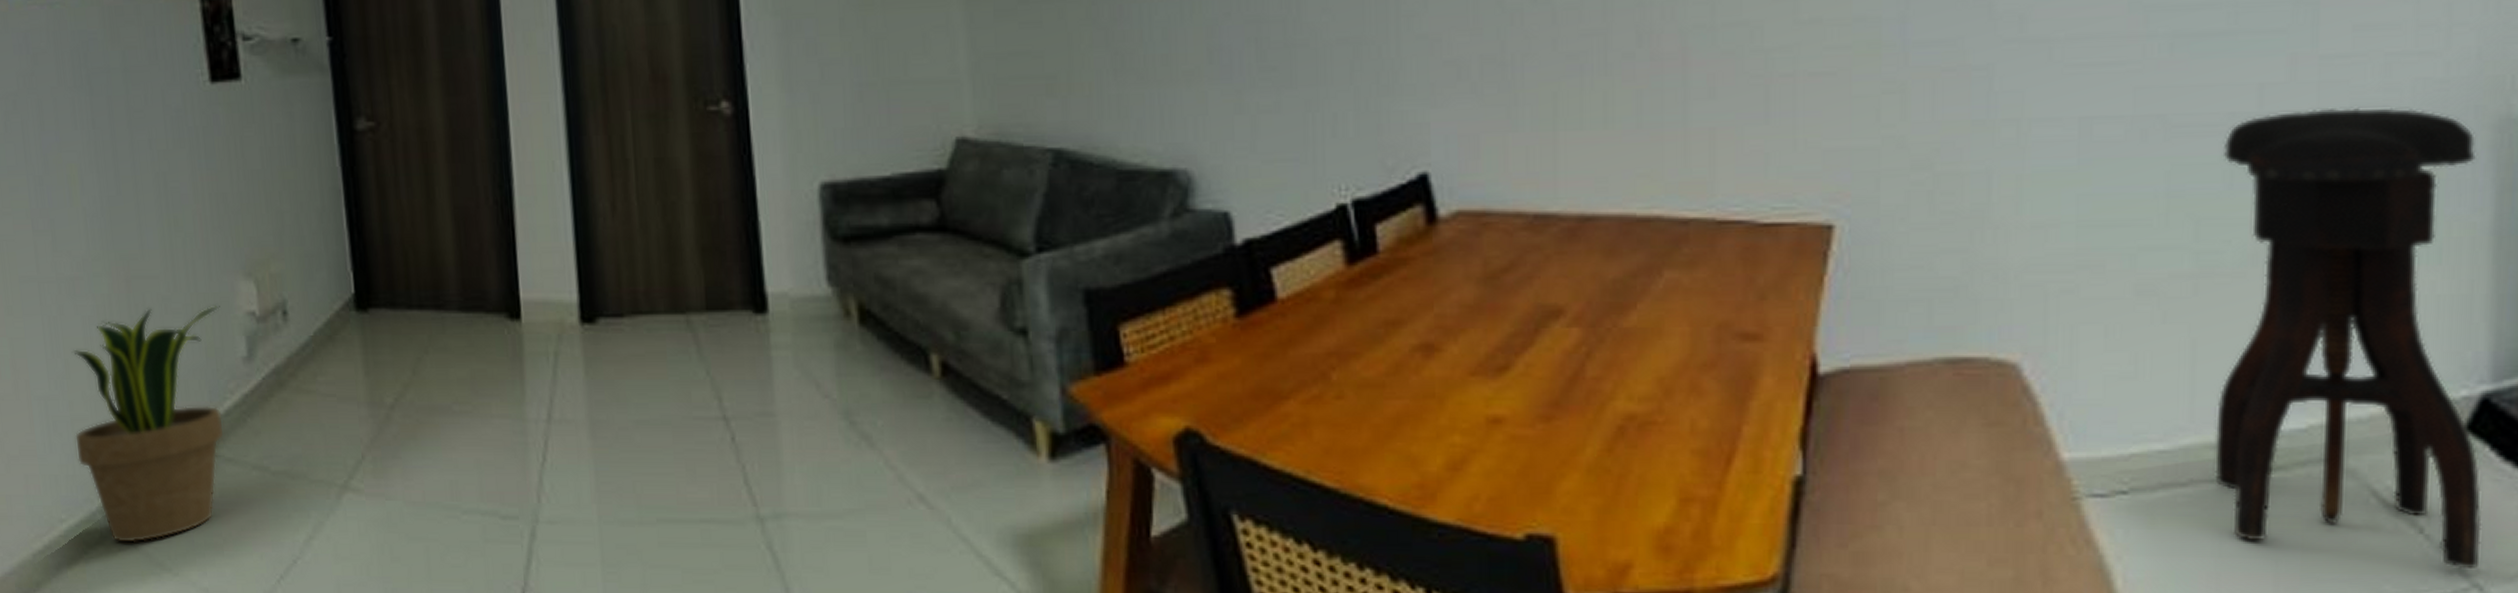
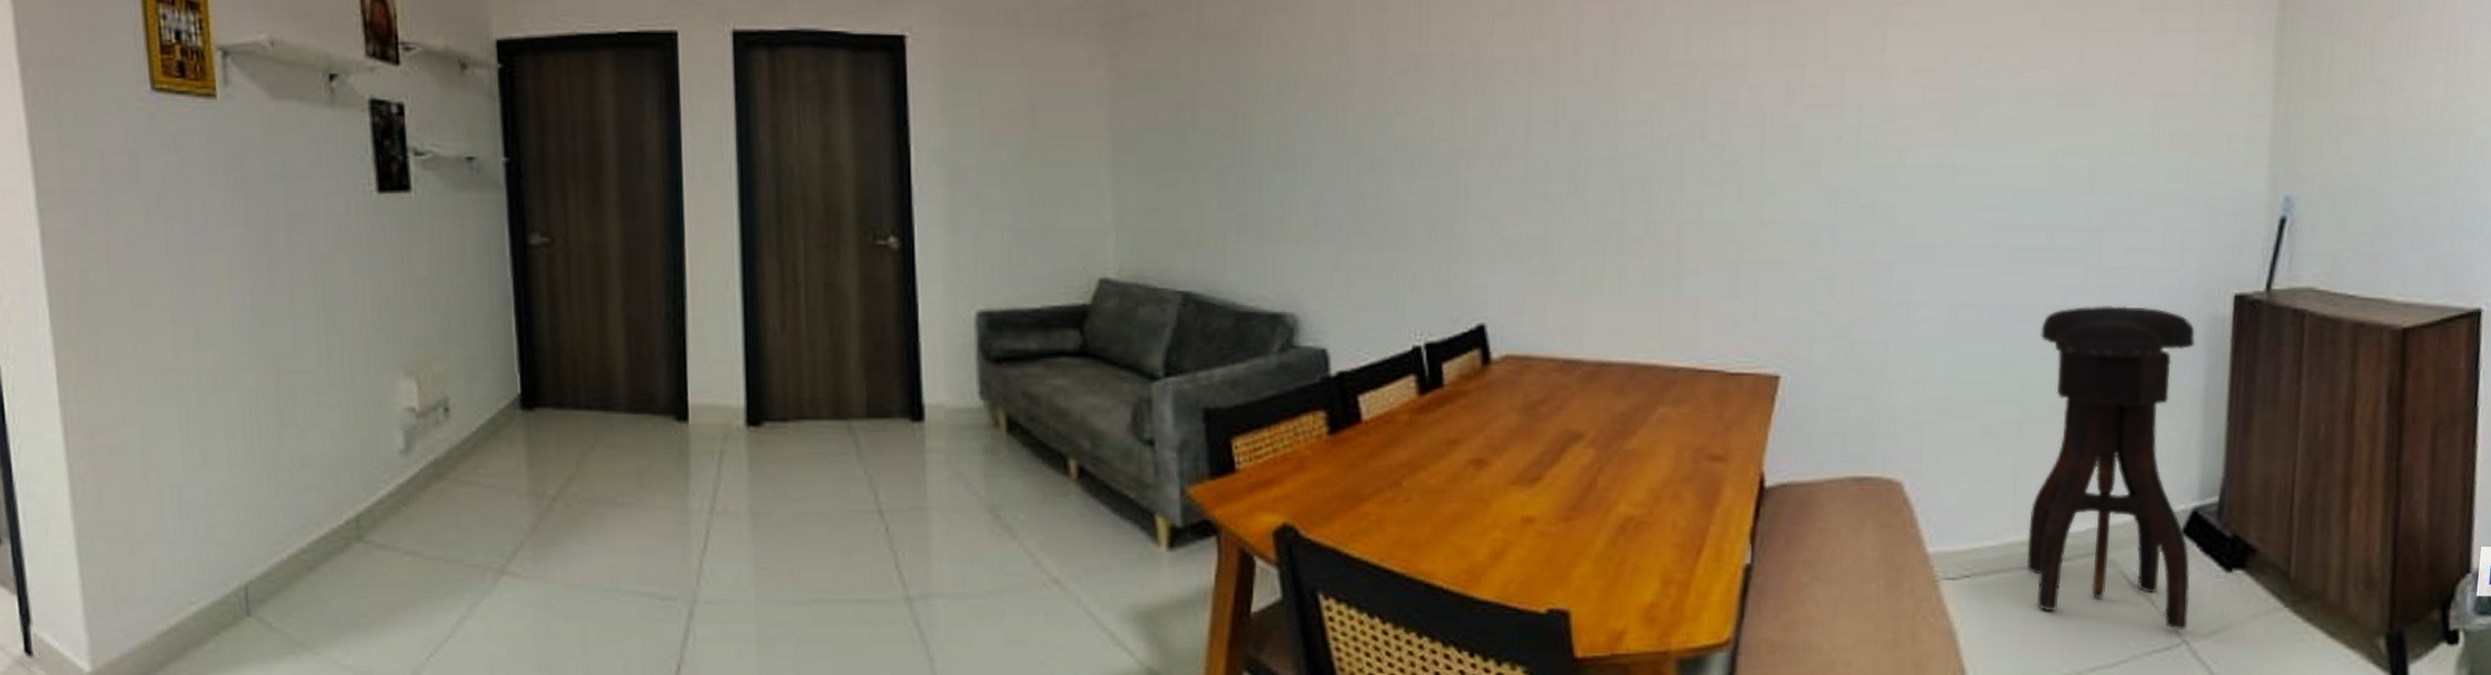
potted plant: present [71,305,225,544] -> none [210,400,378,625]

